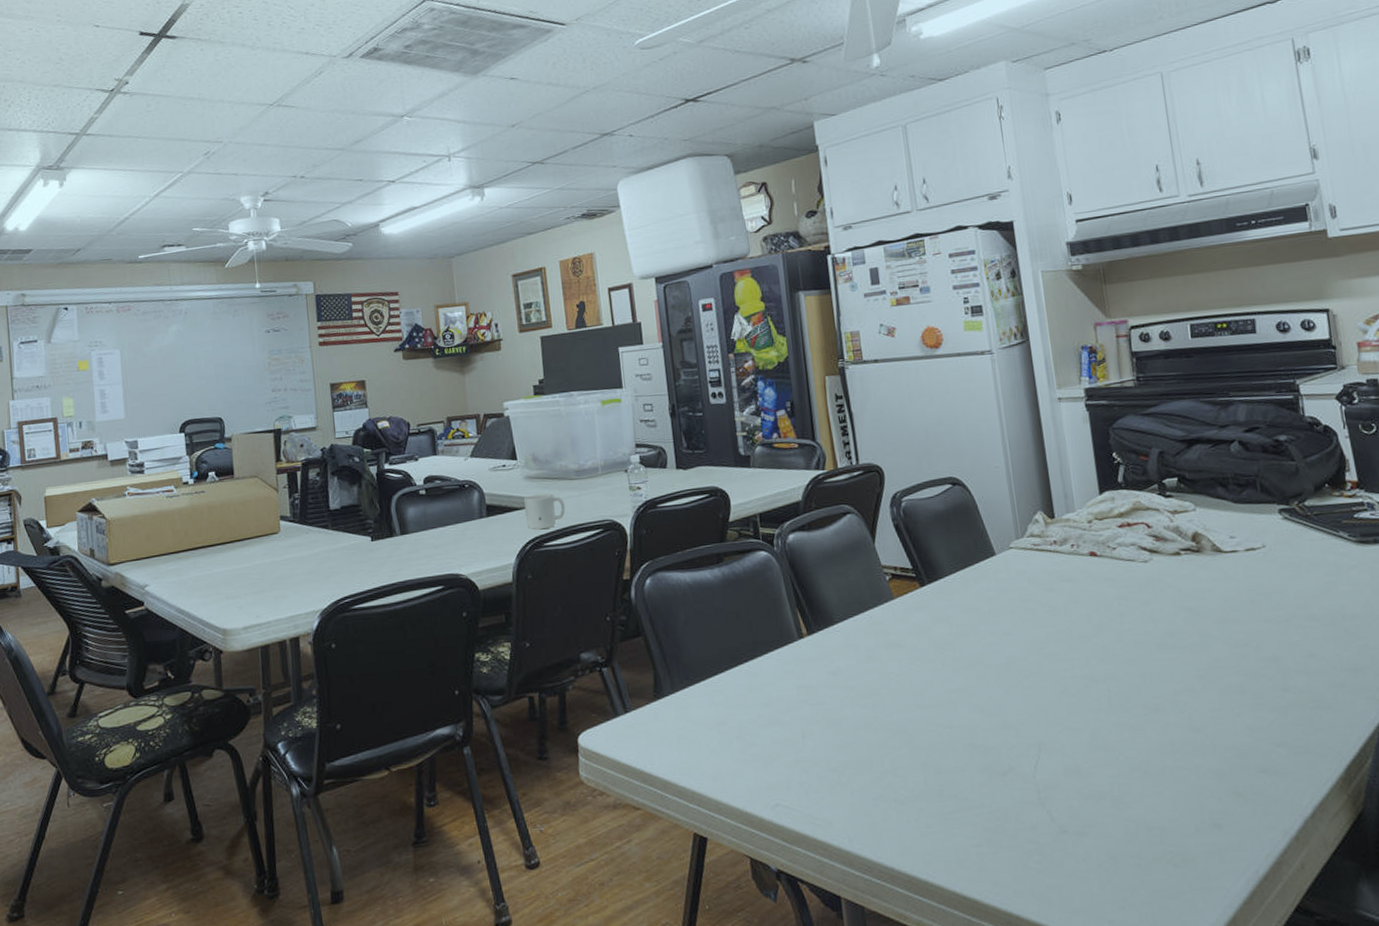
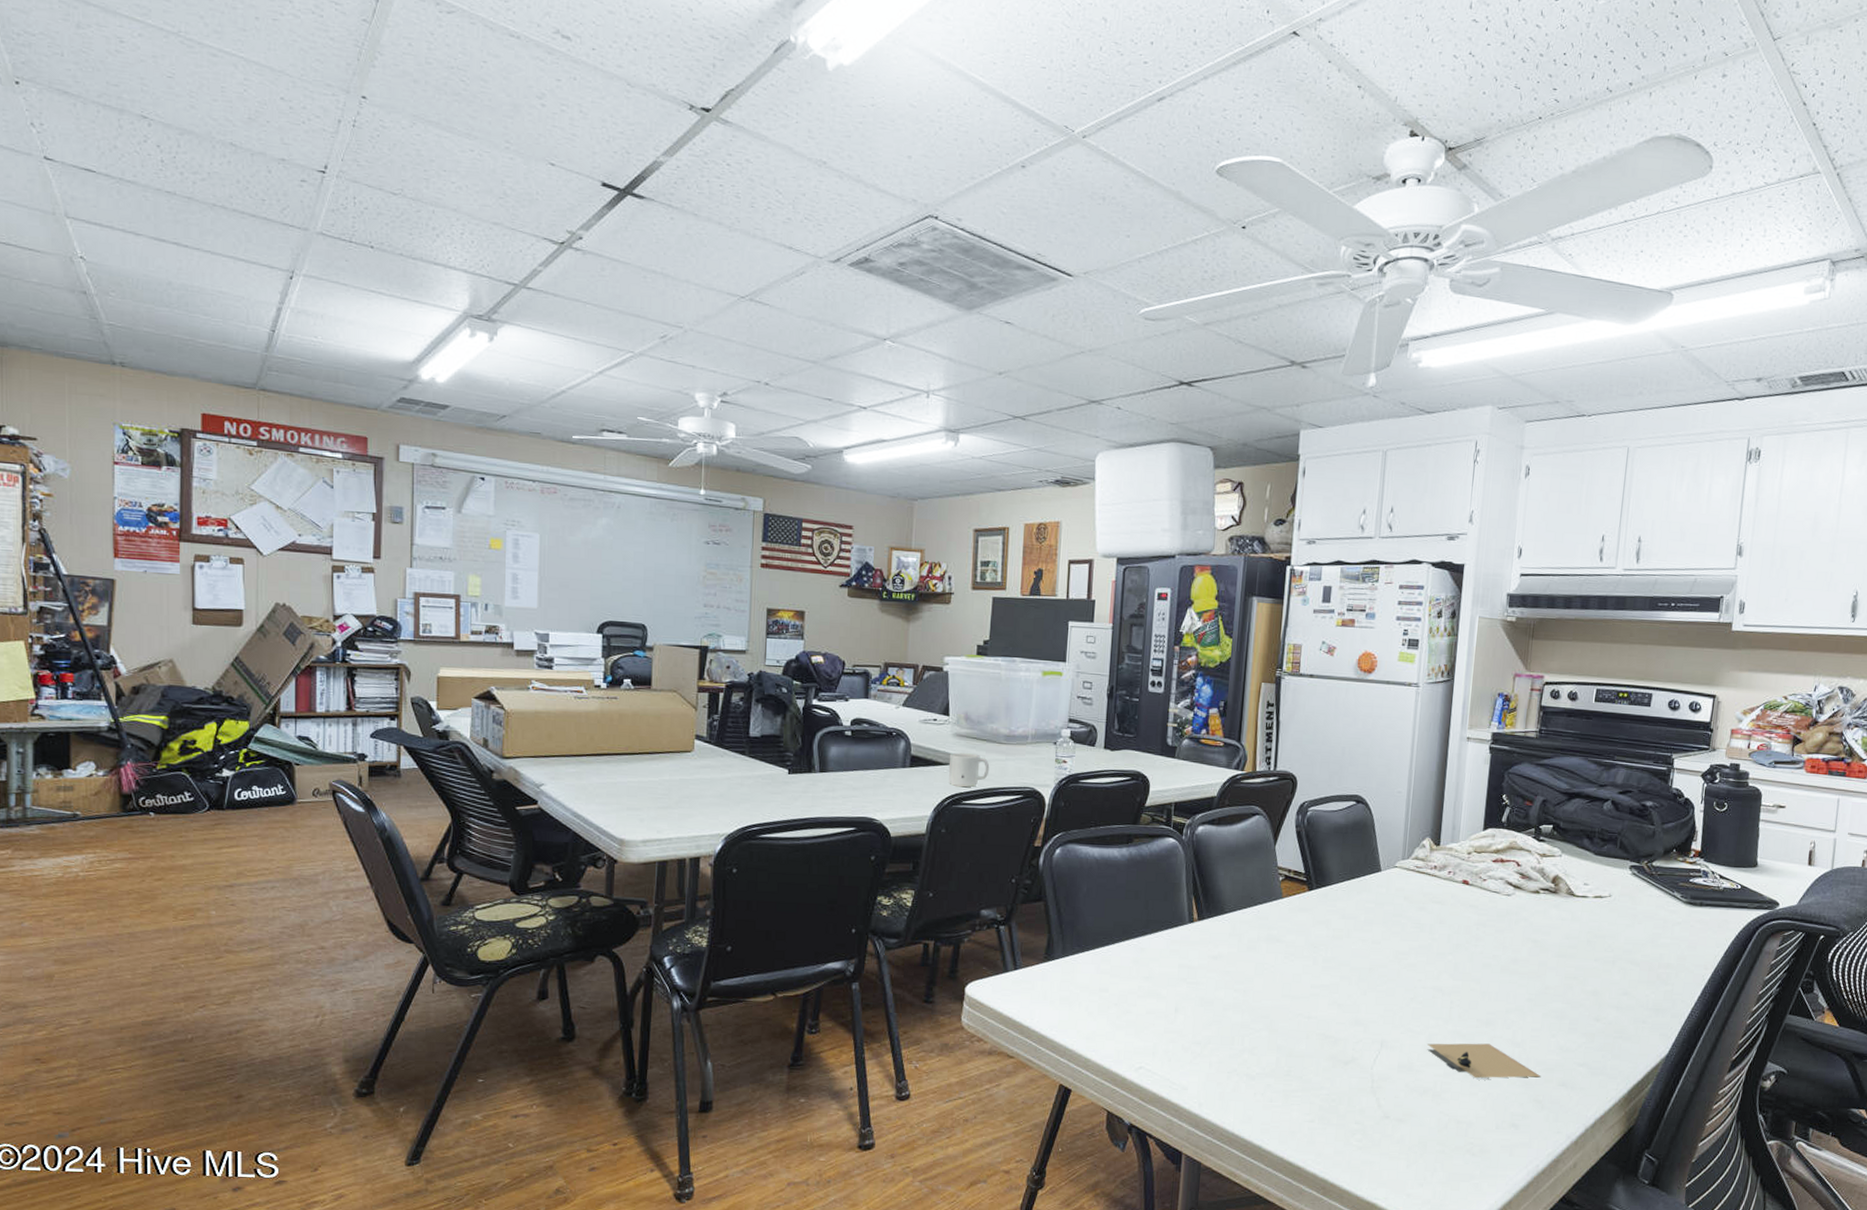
clipboard: none [1092,733,1233,775] -> present [1427,1043,1540,1079]

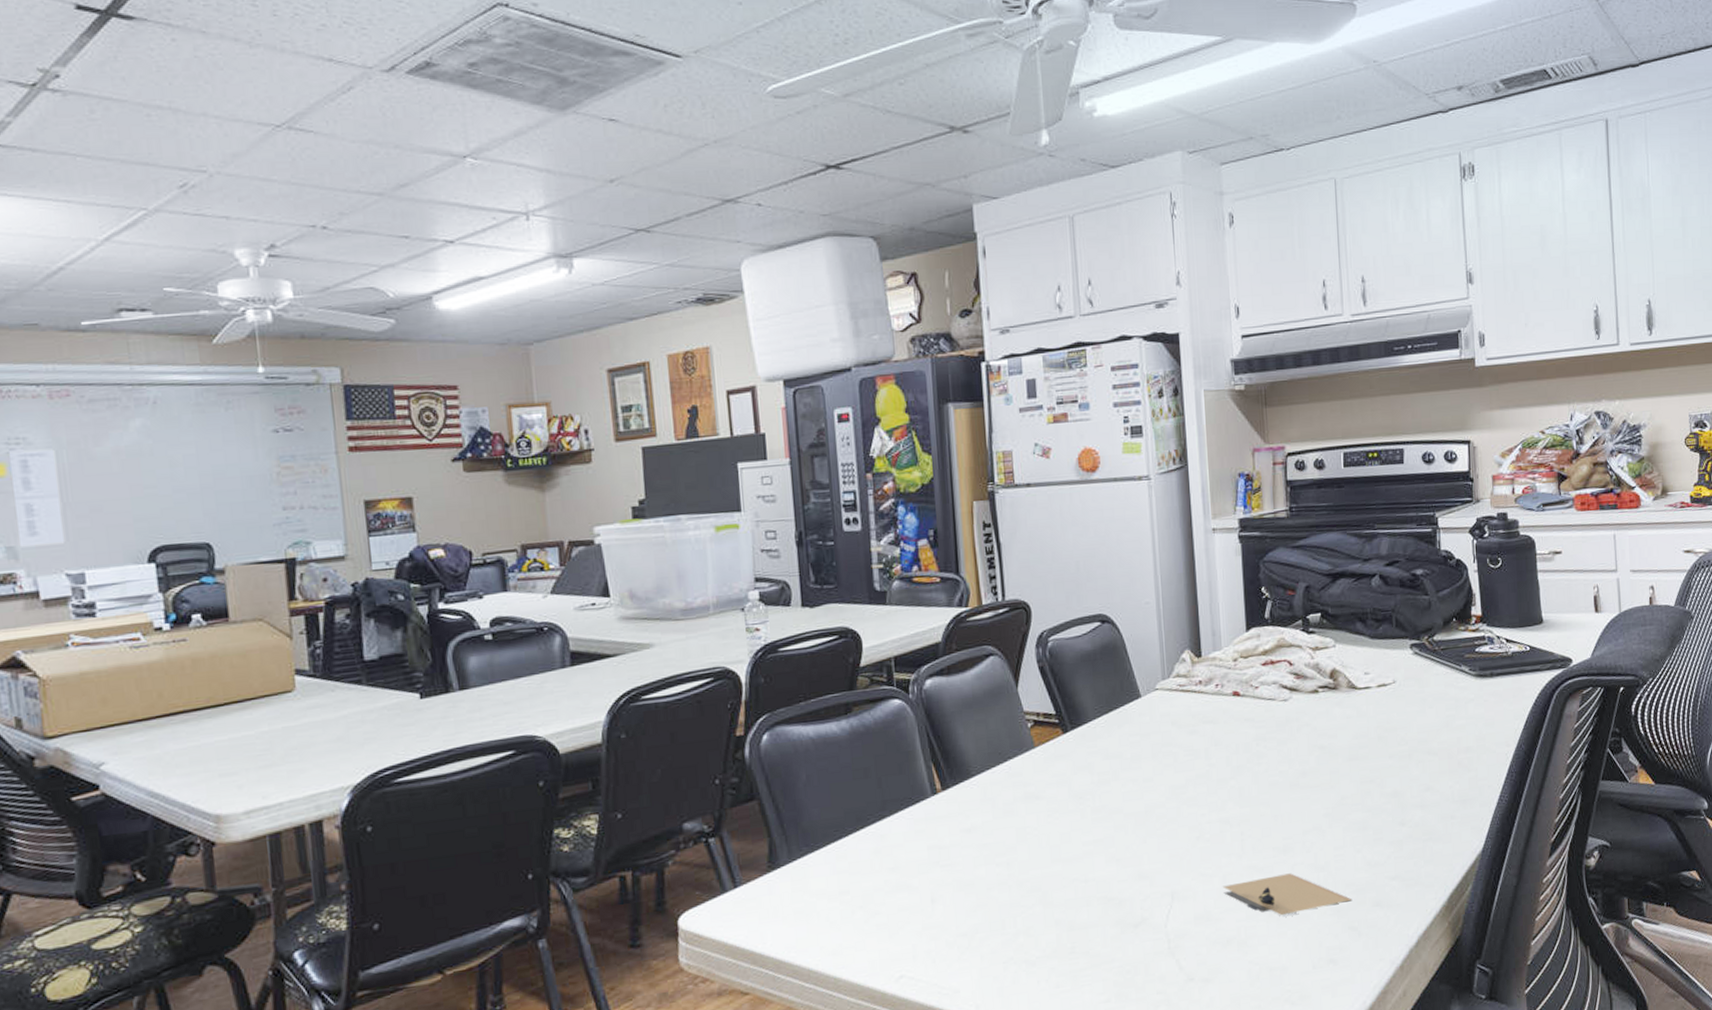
mug: present [948,752,990,788] -> none [617,637,669,681]

